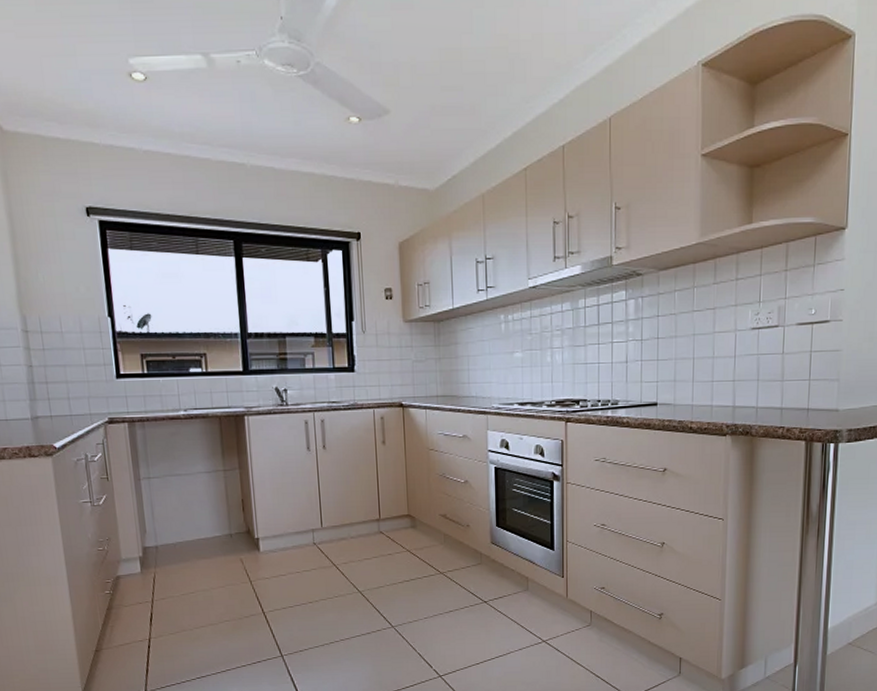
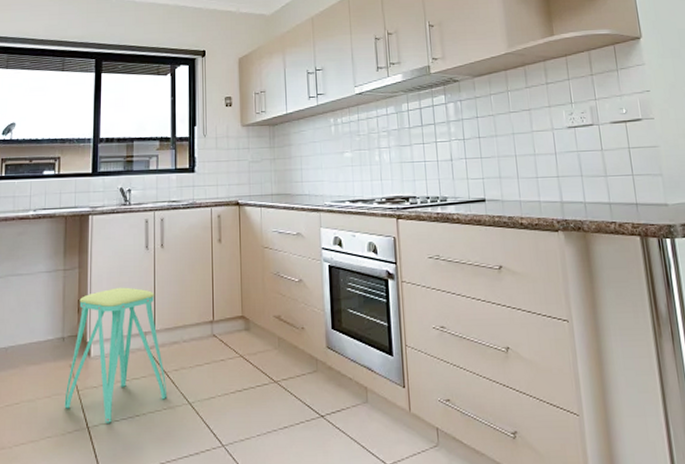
stool: none [238,487,338,609] -> present [64,287,168,423]

